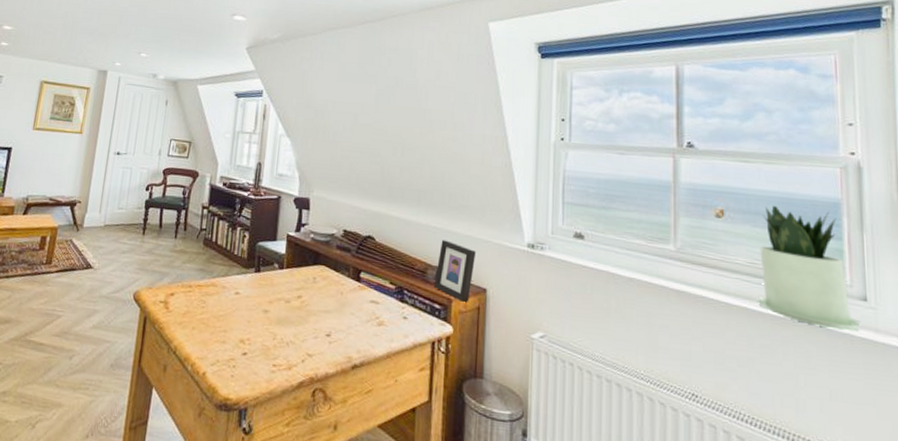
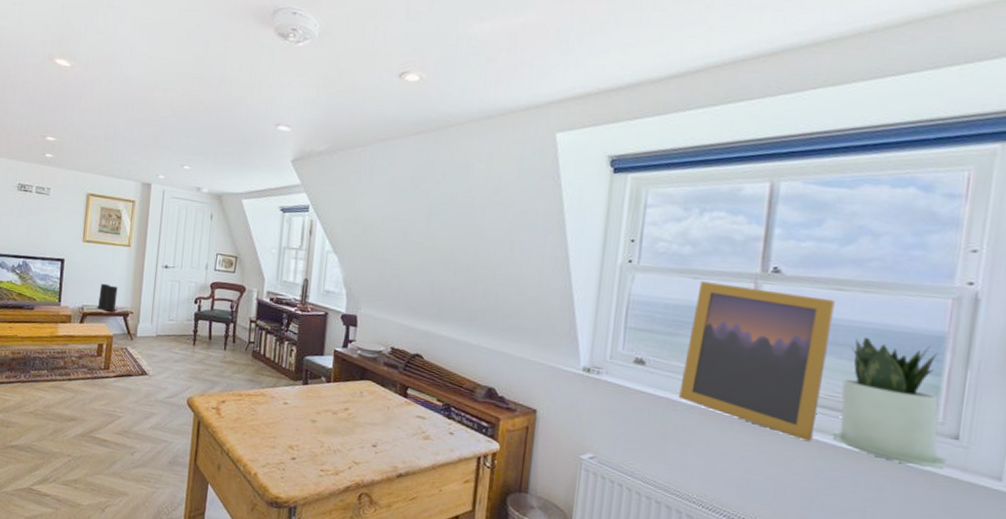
speaker: none [43,172,67,203] -> present [97,283,118,313]
picture frame: present [434,240,476,302] -> none [483,360,527,422]
picture frame: none [618,156,744,310] -> present [679,281,835,443]

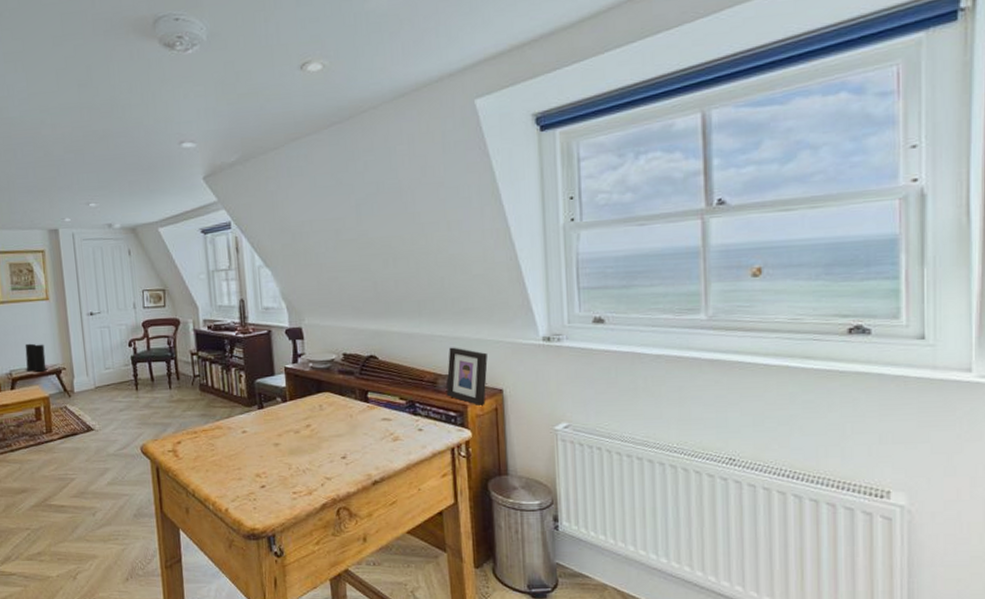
picture frame: none [483,360,527,422] -> present [446,347,488,405]
picture frame: present [679,281,835,443] -> none [643,221,785,370]
planter: present [830,336,949,469] -> none [799,250,918,373]

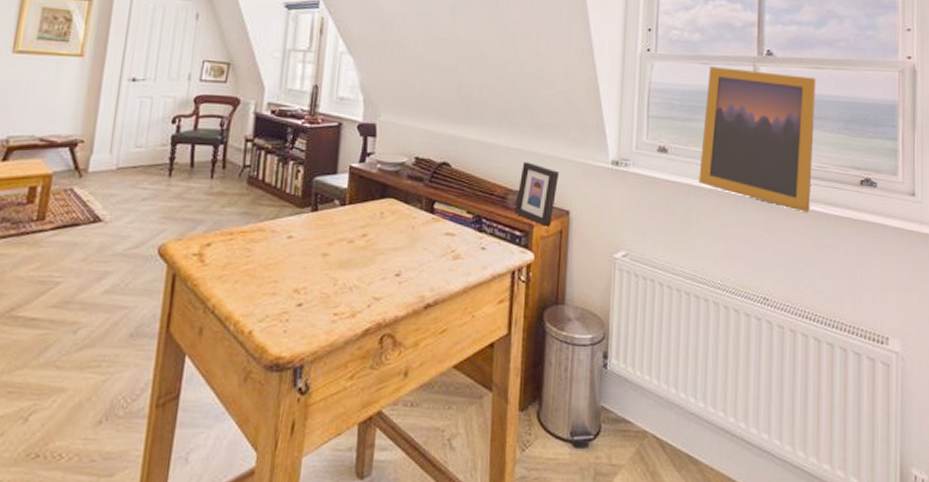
speaker: present [25,343,48,373] -> none [30,105,63,144]
picture frame: none [643,221,785,370] -> present [699,66,816,213]

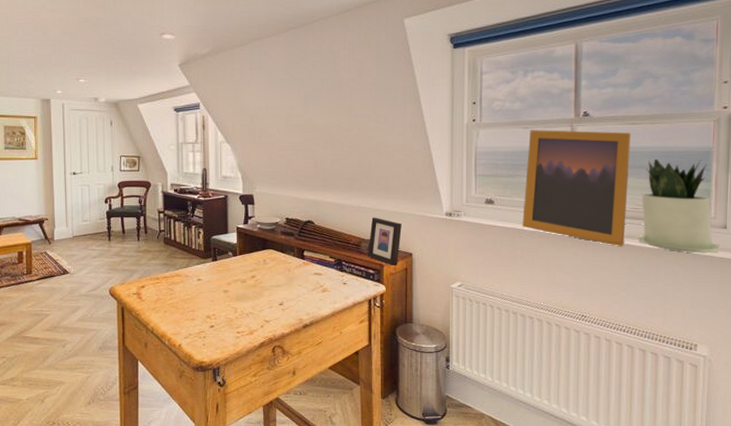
planter: none [823,109,910,225] -> present [637,158,721,253]

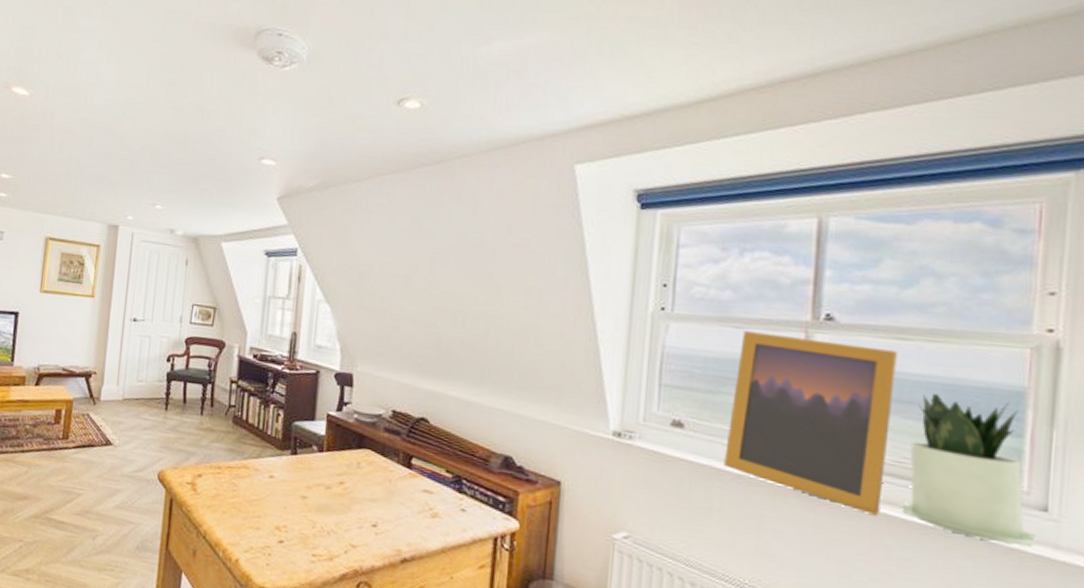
picture frame: present [368,217,402,265] -> none [498,424,549,495]

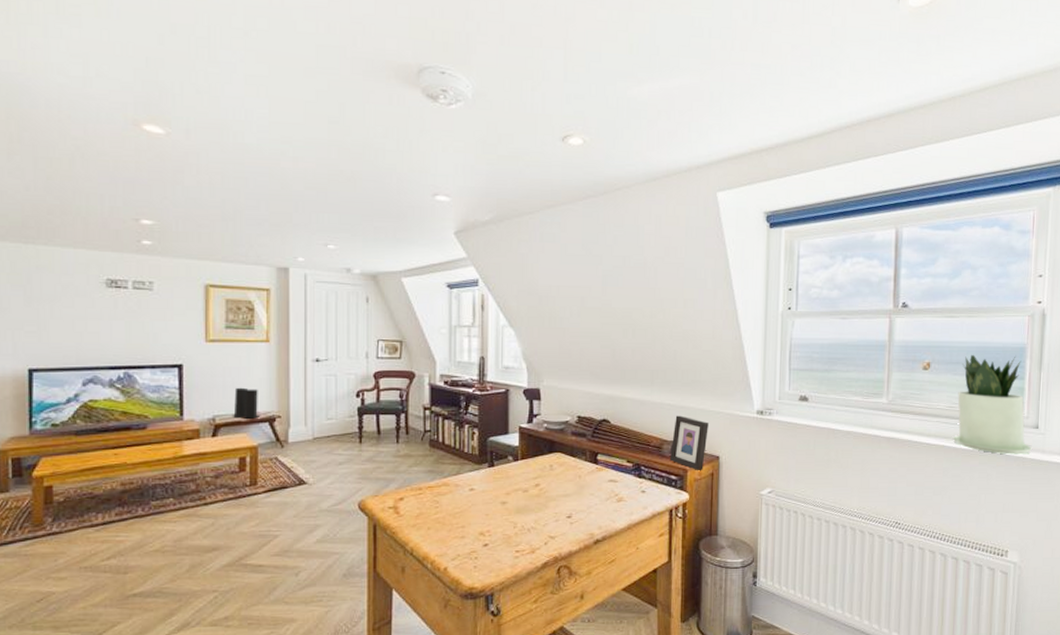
speaker: none [55,339,79,373] -> present [233,387,260,420]
picture frame: none [498,424,549,495] -> present [670,415,709,470]
picture frame: present [724,331,897,517] -> none [837,321,949,448]

